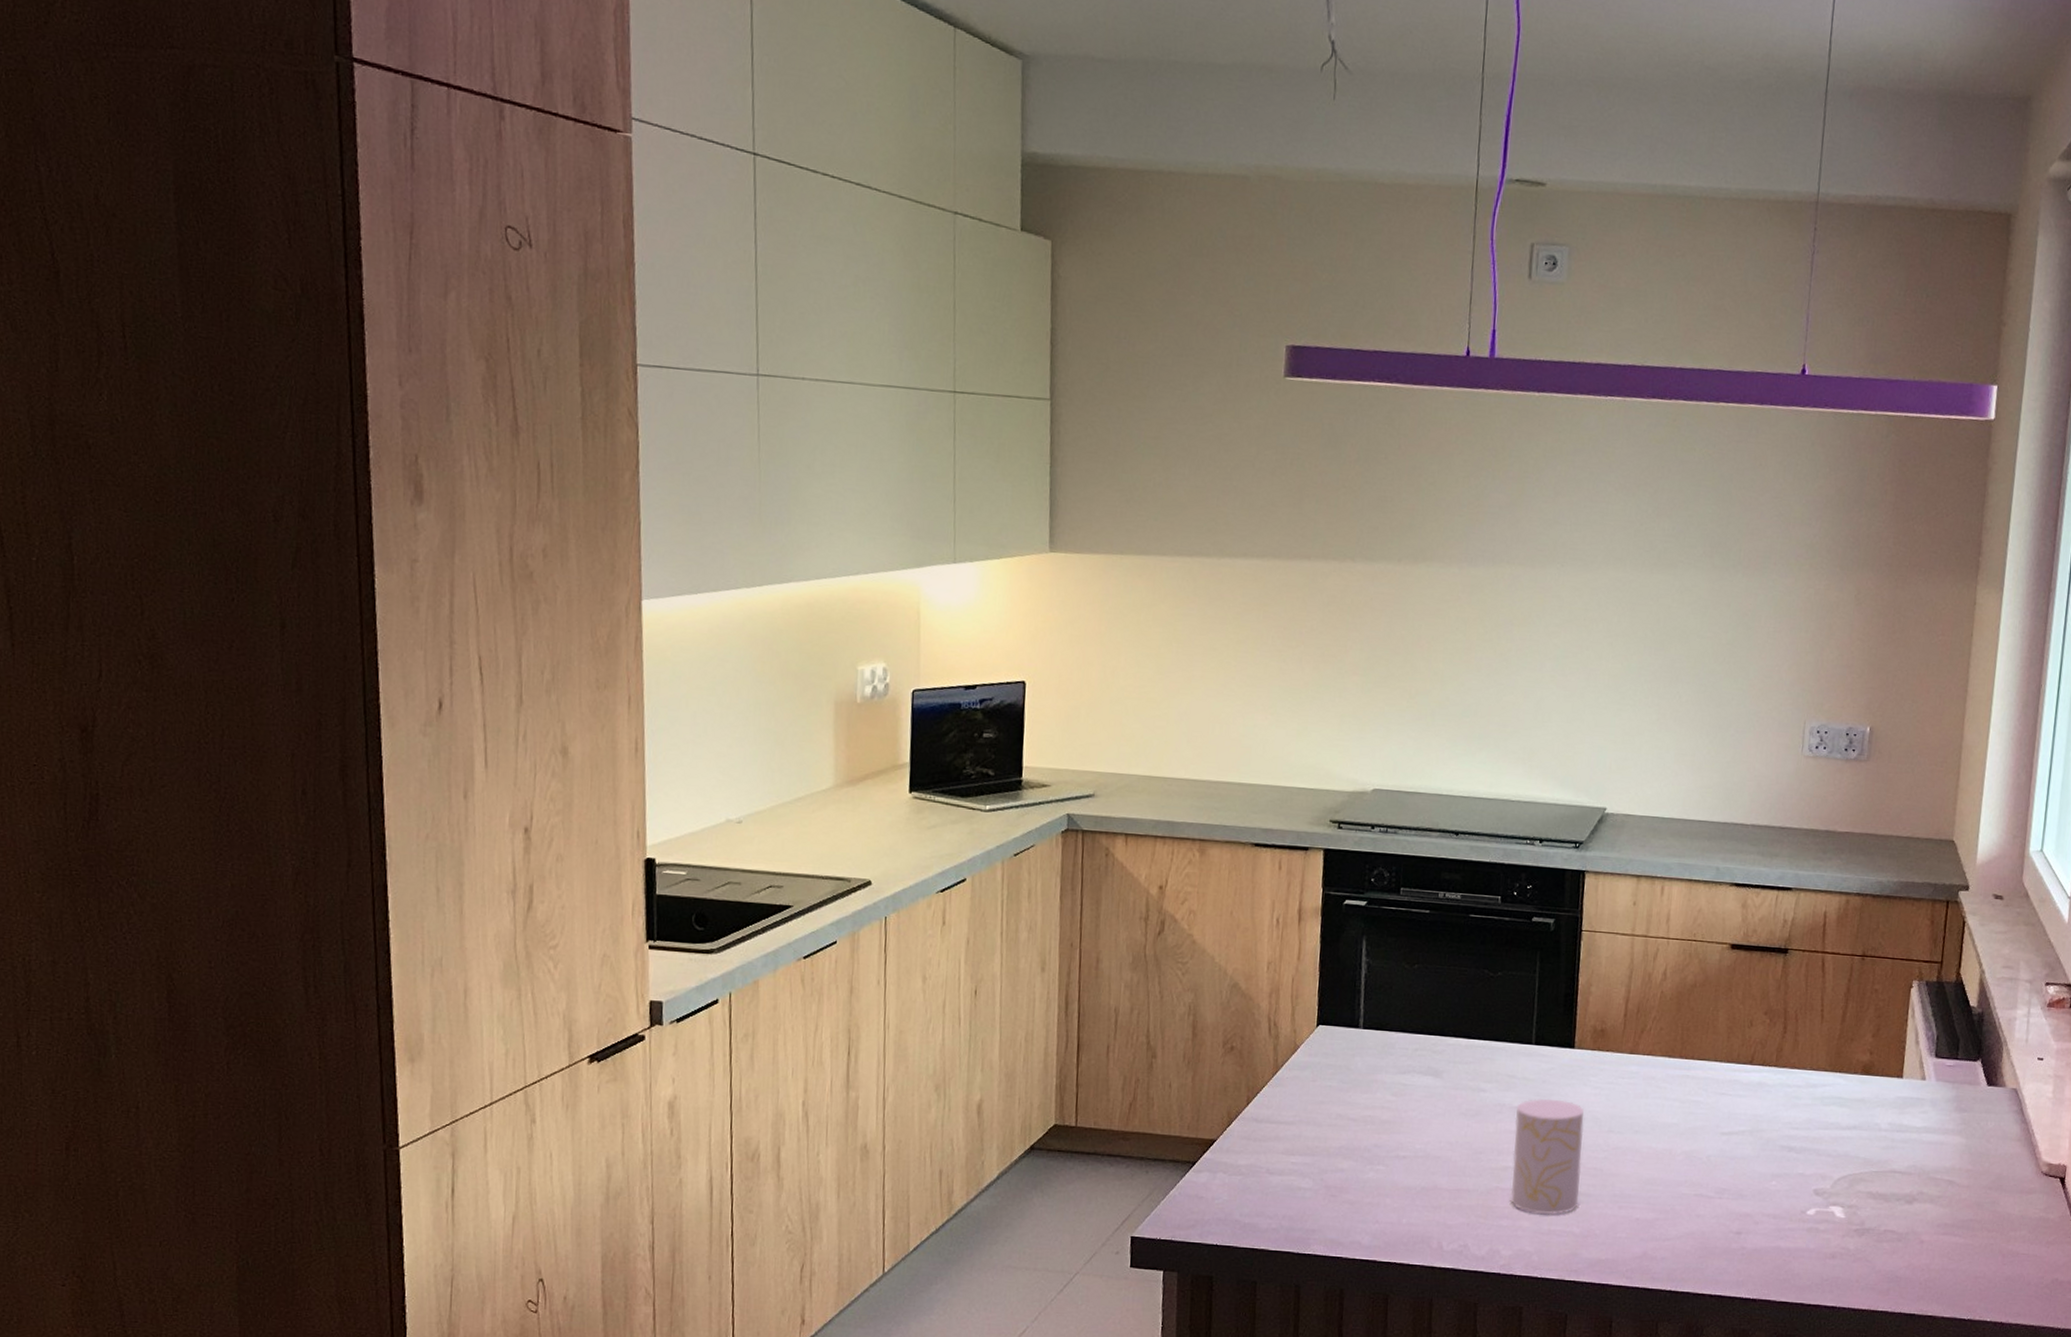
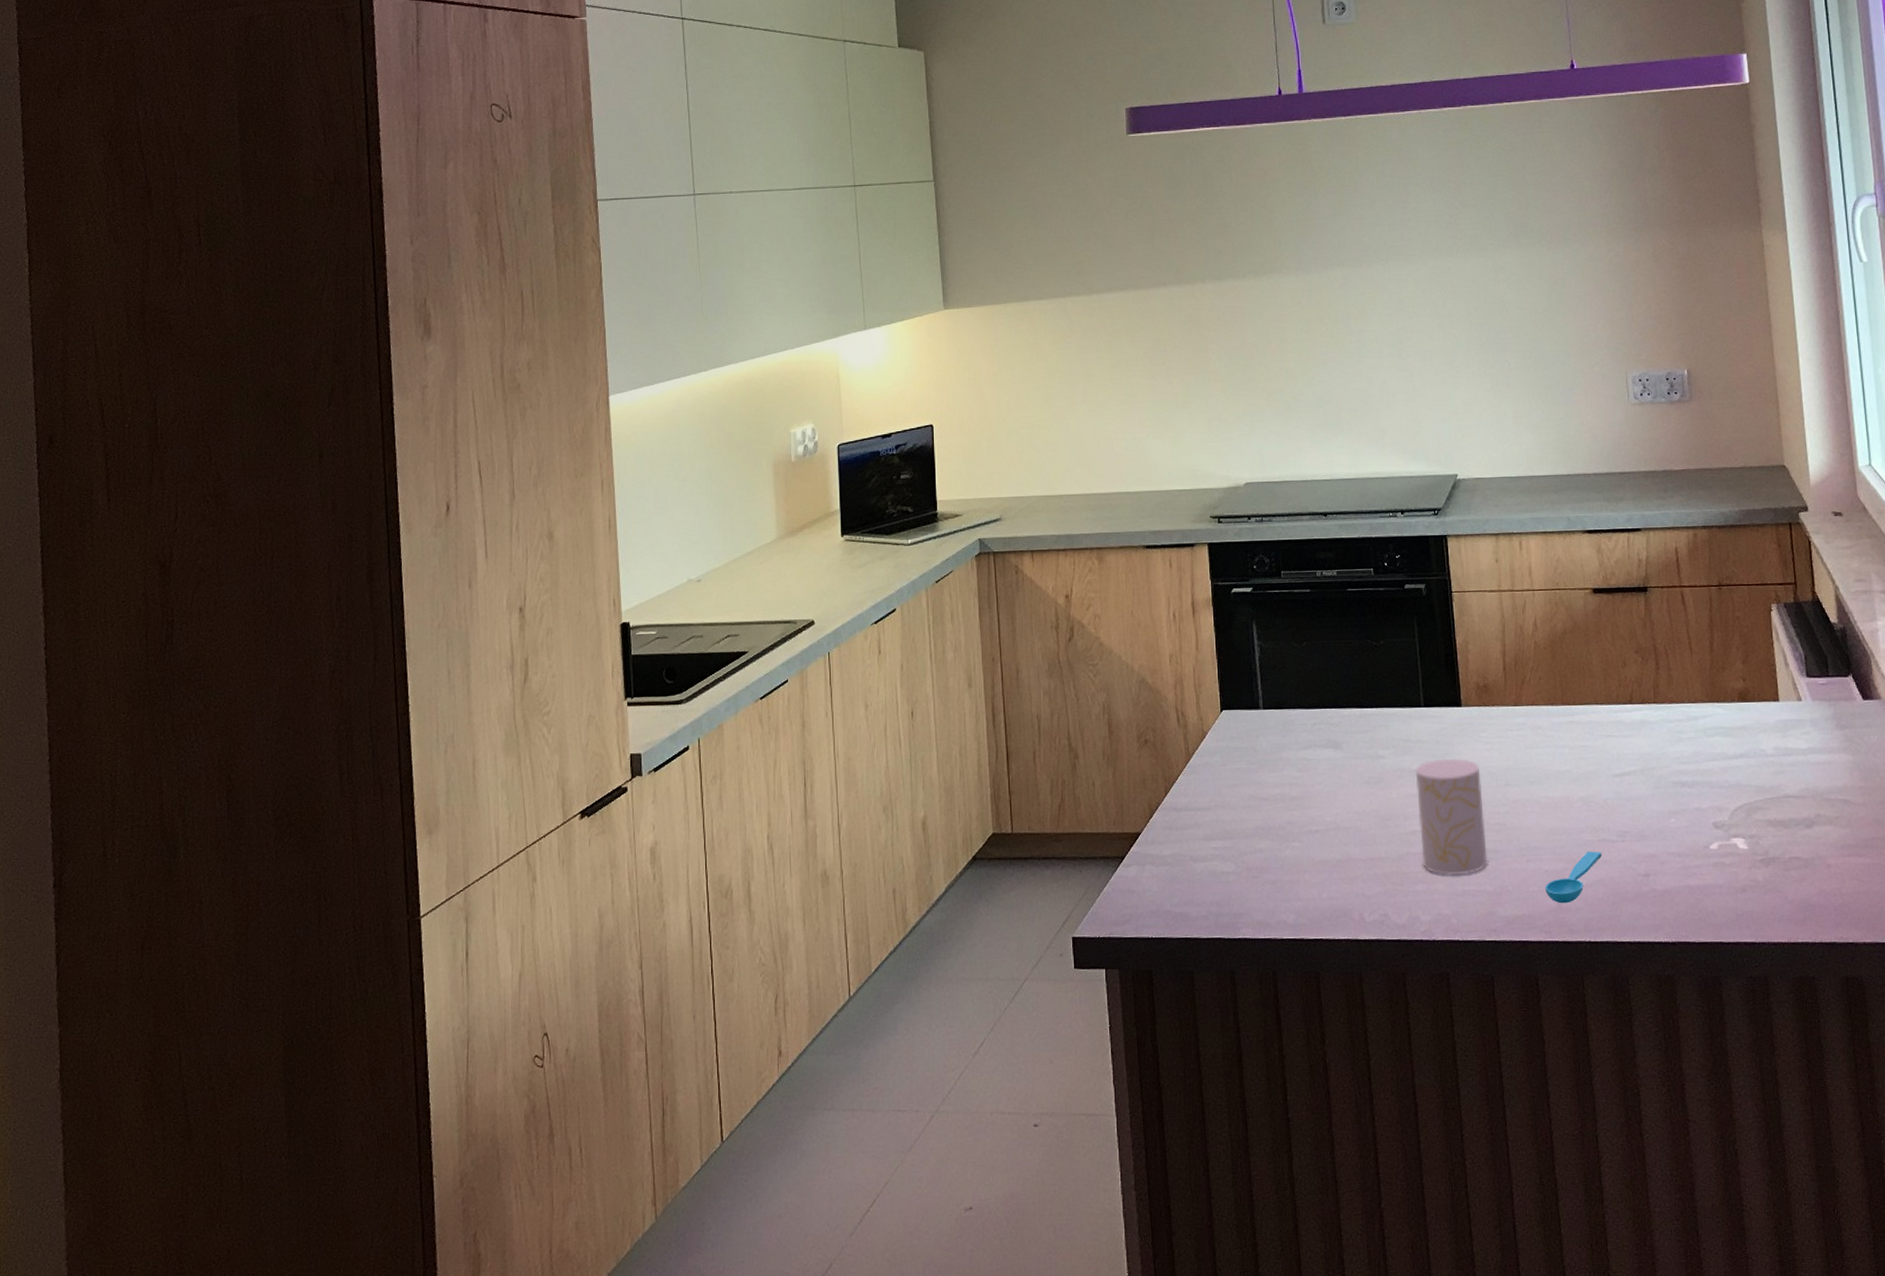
spoon: none [1633,1204,1697,1253] -> present [1545,851,1602,904]

